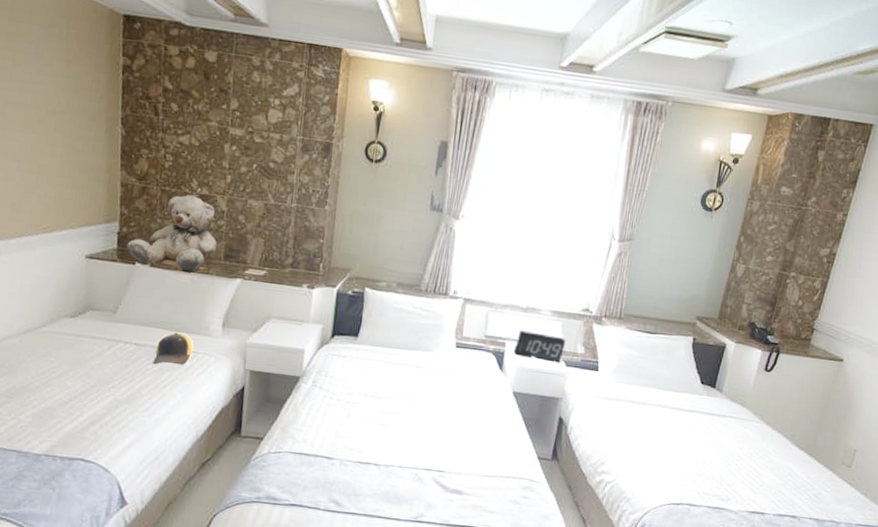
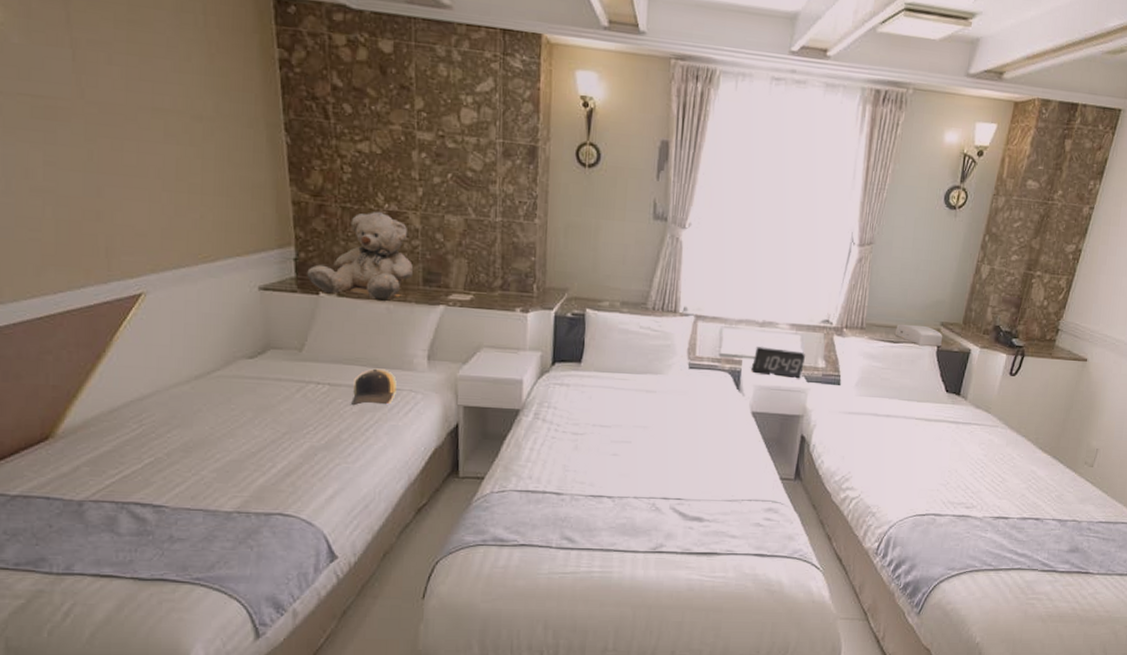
tissue dispenser: none [651,315,699,340] -> present [894,323,943,347]

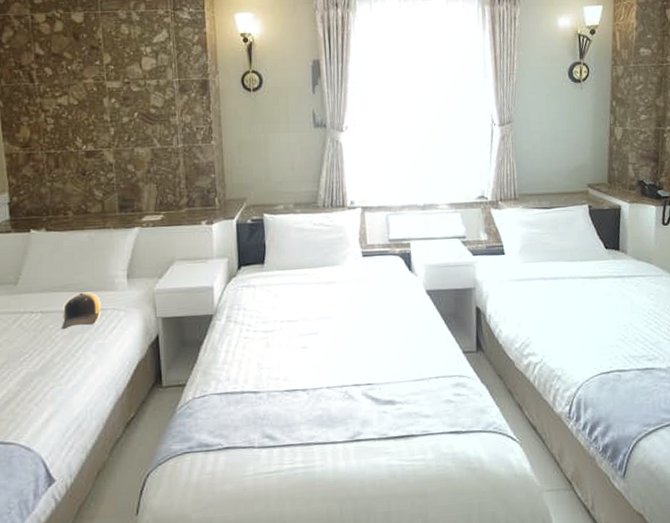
teddy bear: present [307,211,414,301] -> none [19,152,111,230]
alarm clock: present [752,347,806,378] -> none [420,228,468,254]
tissue dispenser: present [894,323,943,347] -> none [546,189,593,209]

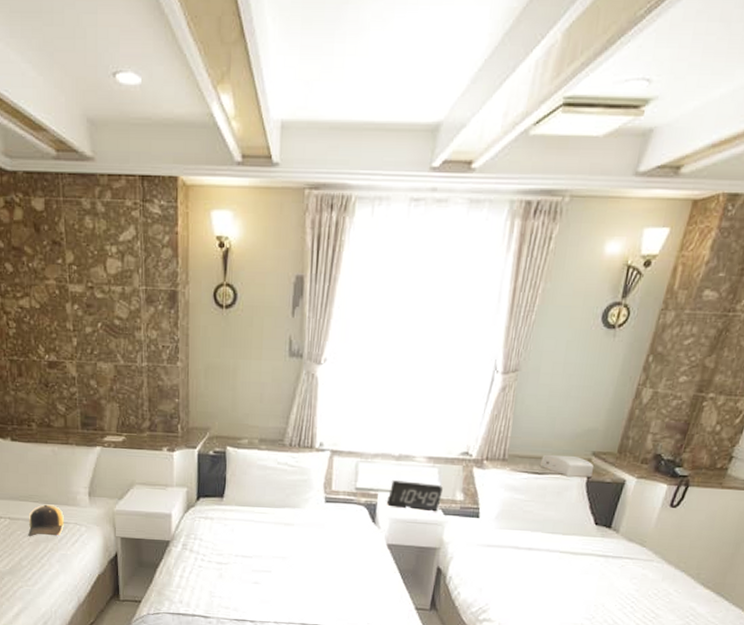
alarm clock: none [420,228,468,254] -> present [388,480,444,511]
tissue dispenser: none [546,189,593,209] -> present [539,454,595,478]

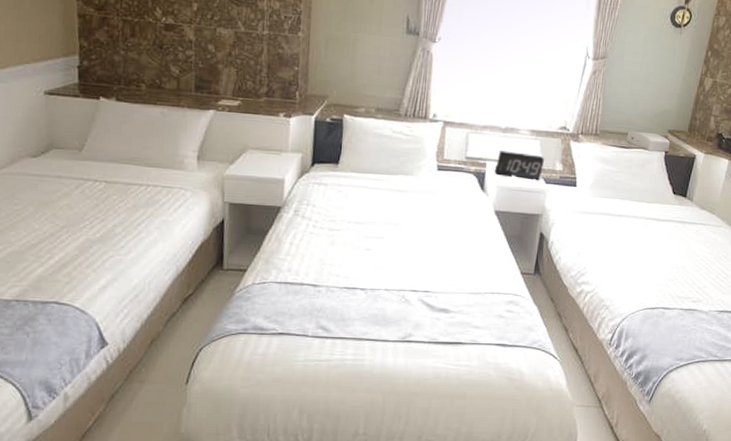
baseball cap: present [28,504,64,537] -> none [125,167,168,202]

